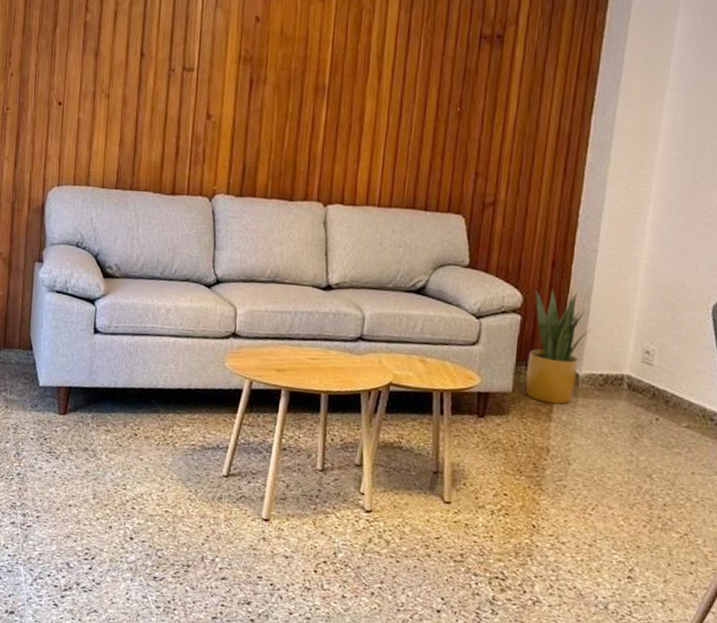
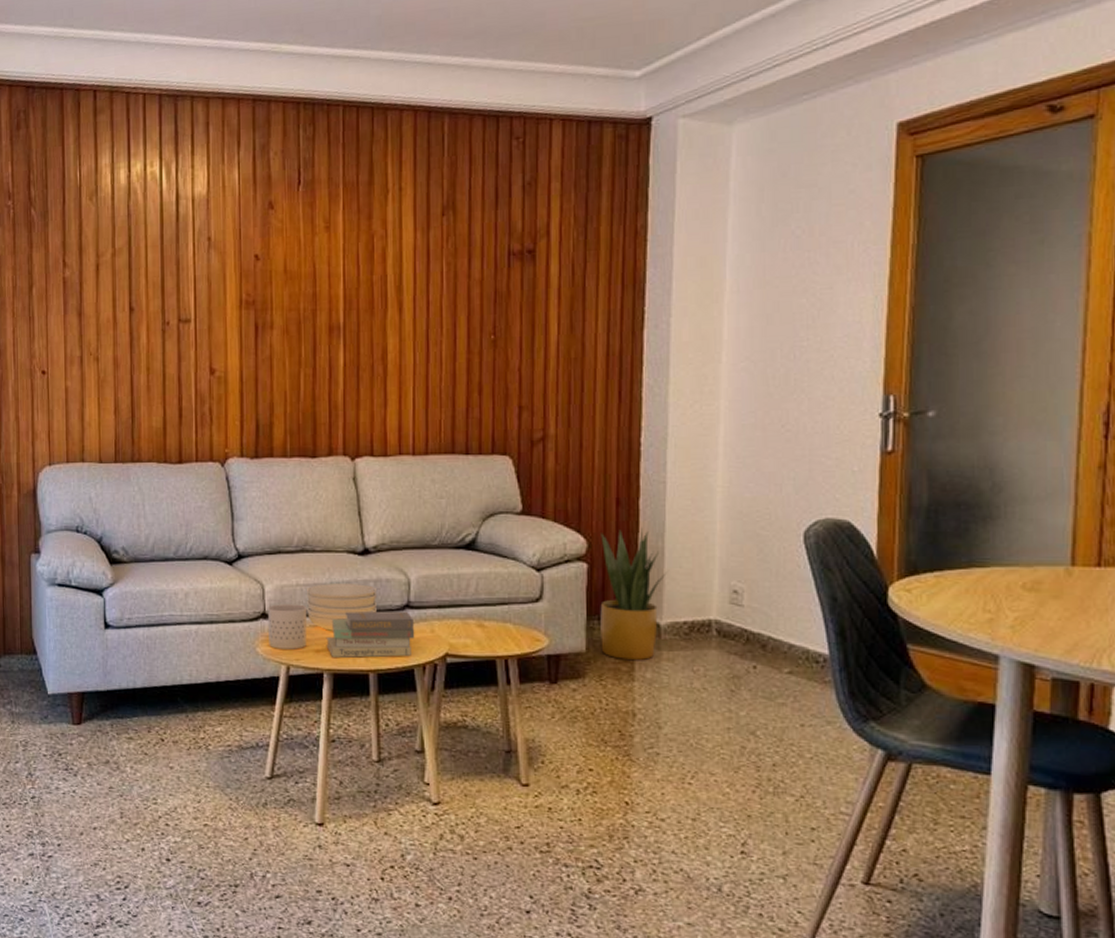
mug: none [236,326,273,367] -> present [268,604,308,649]
bowl: none [271,312,335,355] -> present [306,584,378,632]
books: none [286,338,365,382] -> present [326,611,415,659]

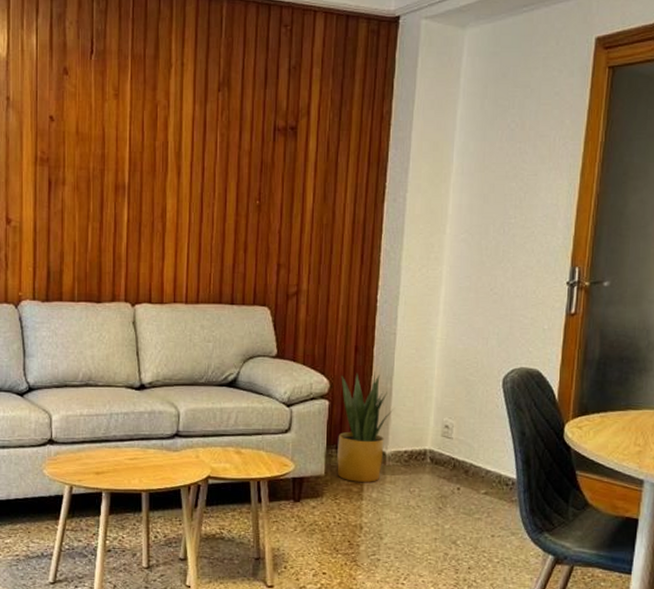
mug: present [268,604,308,649] -> none [54,431,89,472]
bowl: present [306,584,378,632] -> none [88,414,151,457]
books: present [326,611,415,659] -> none [105,439,183,480]

